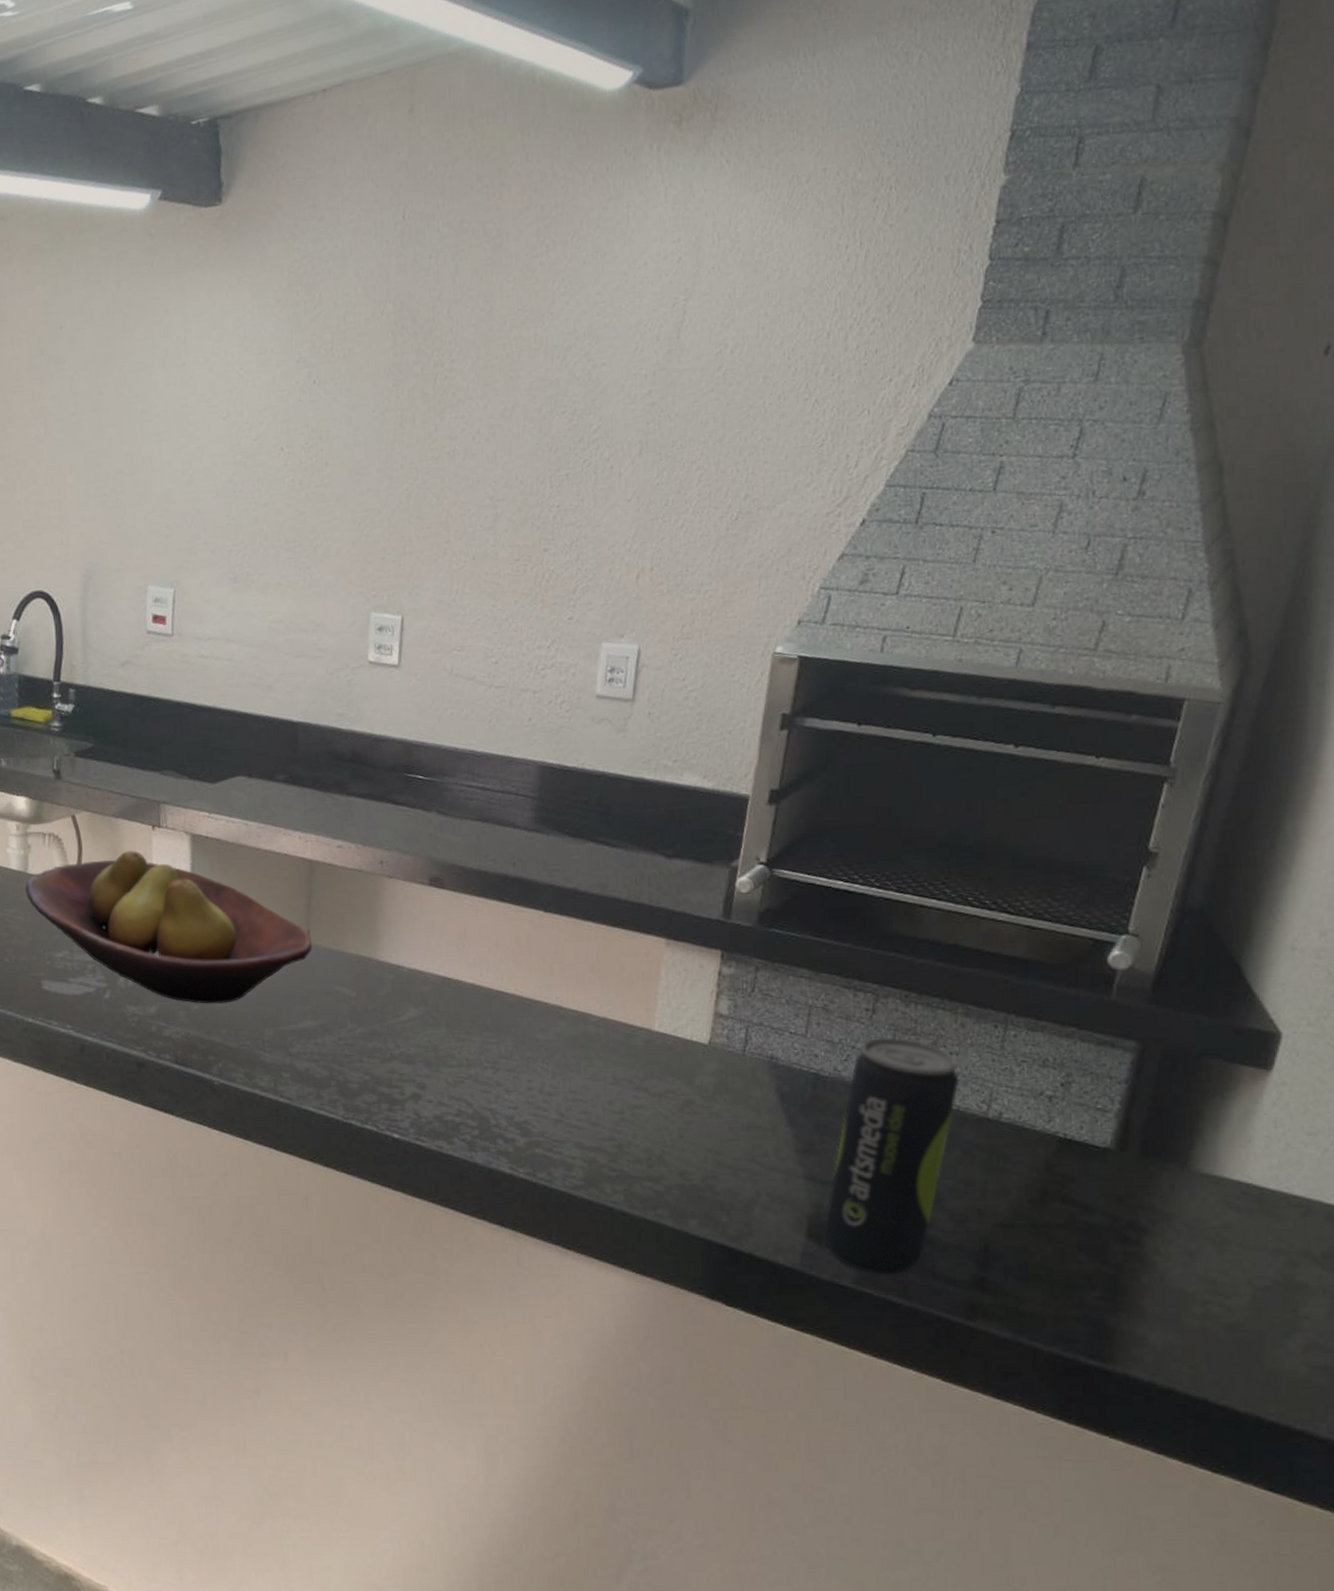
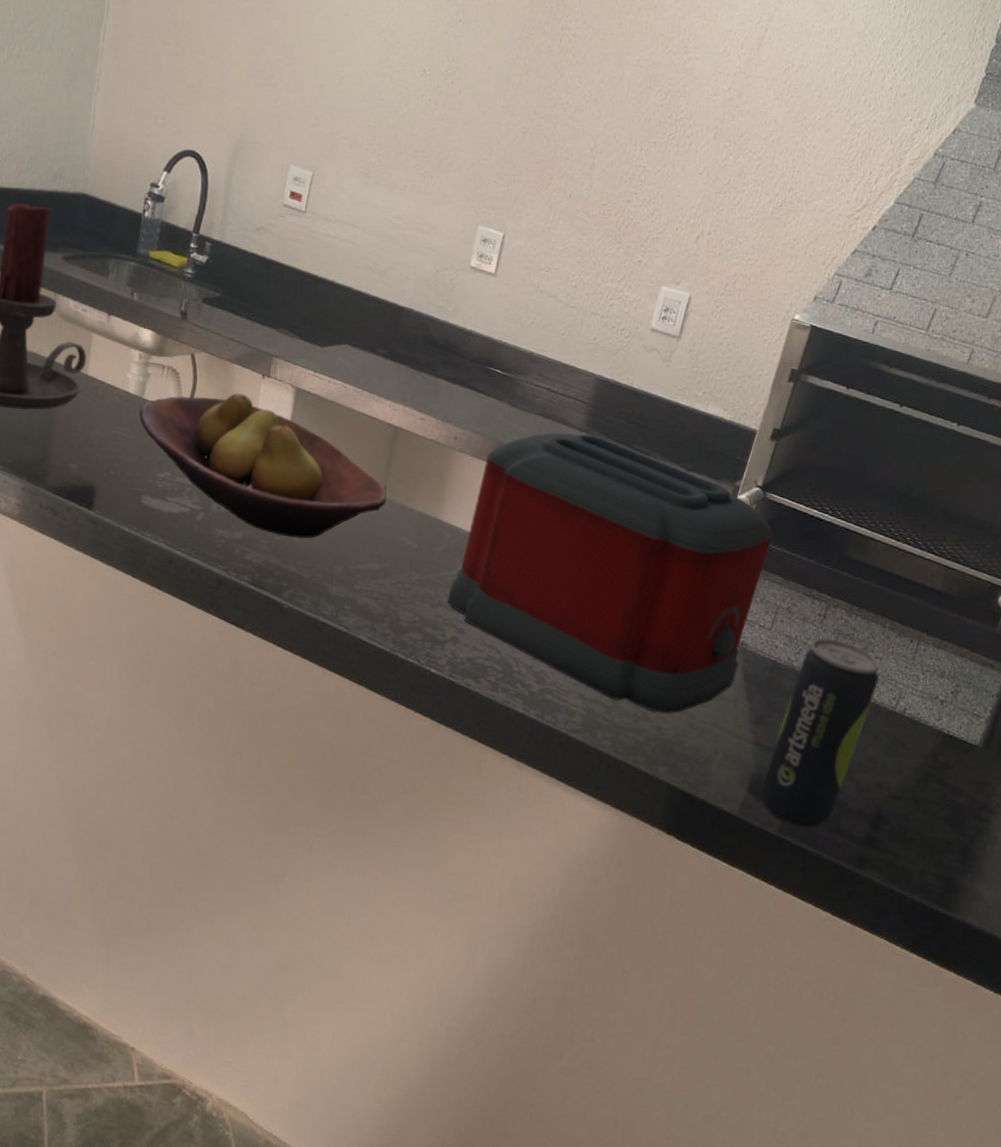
toaster: none [400,833,791,1154] -> present [448,432,774,714]

